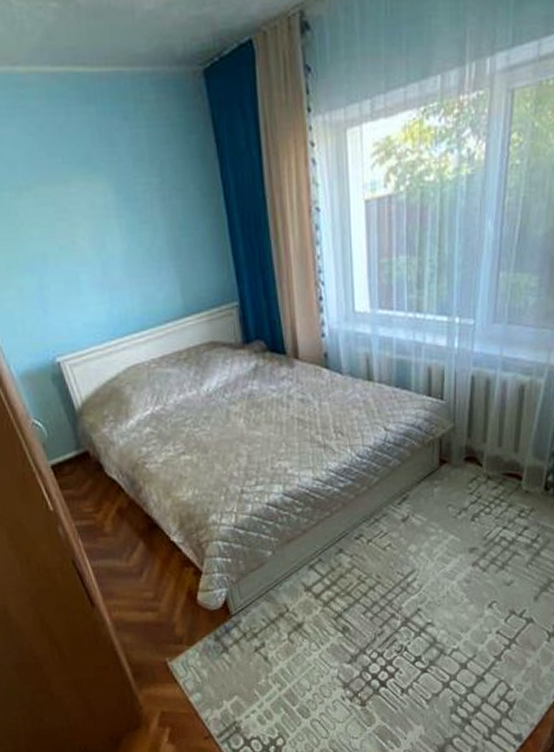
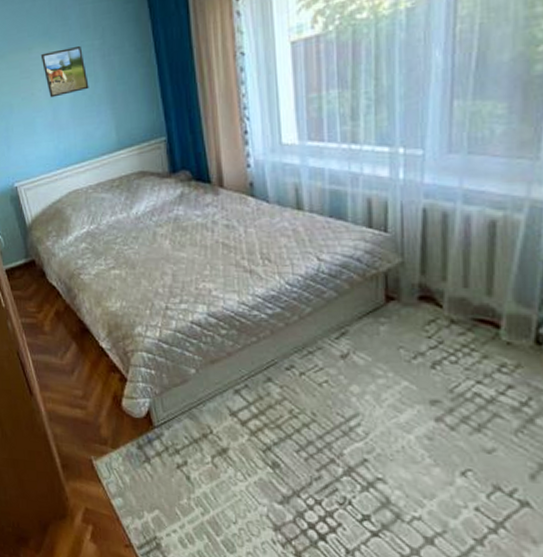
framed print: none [81,184,147,248] -> present [40,46,89,98]

